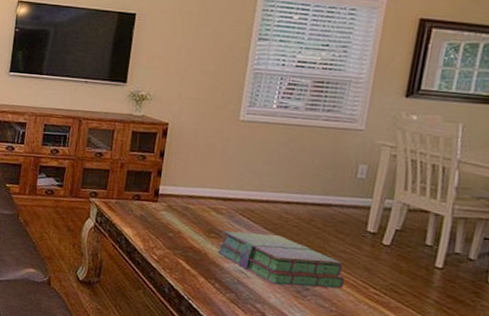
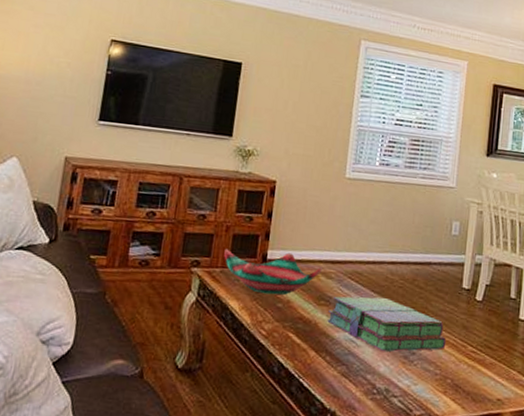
decorative bowl: none [119,182,213,226] -> present [224,248,322,295]

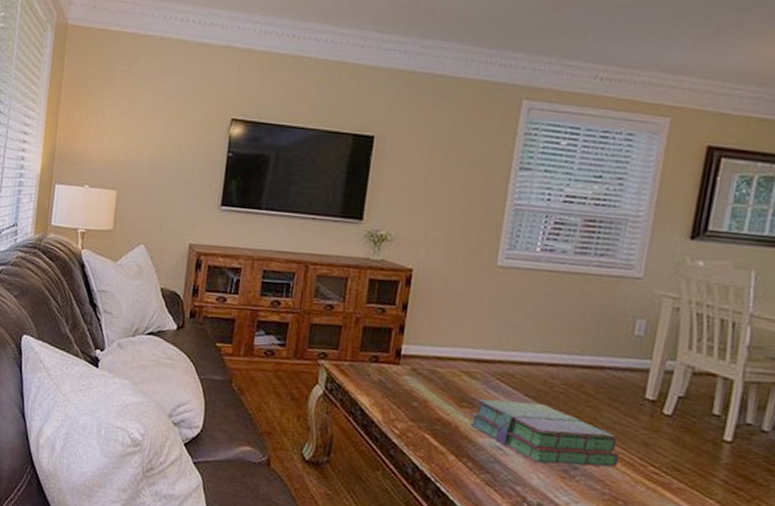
decorative bowl: present [224,248,322,295] -> none [353,341,465,394]

